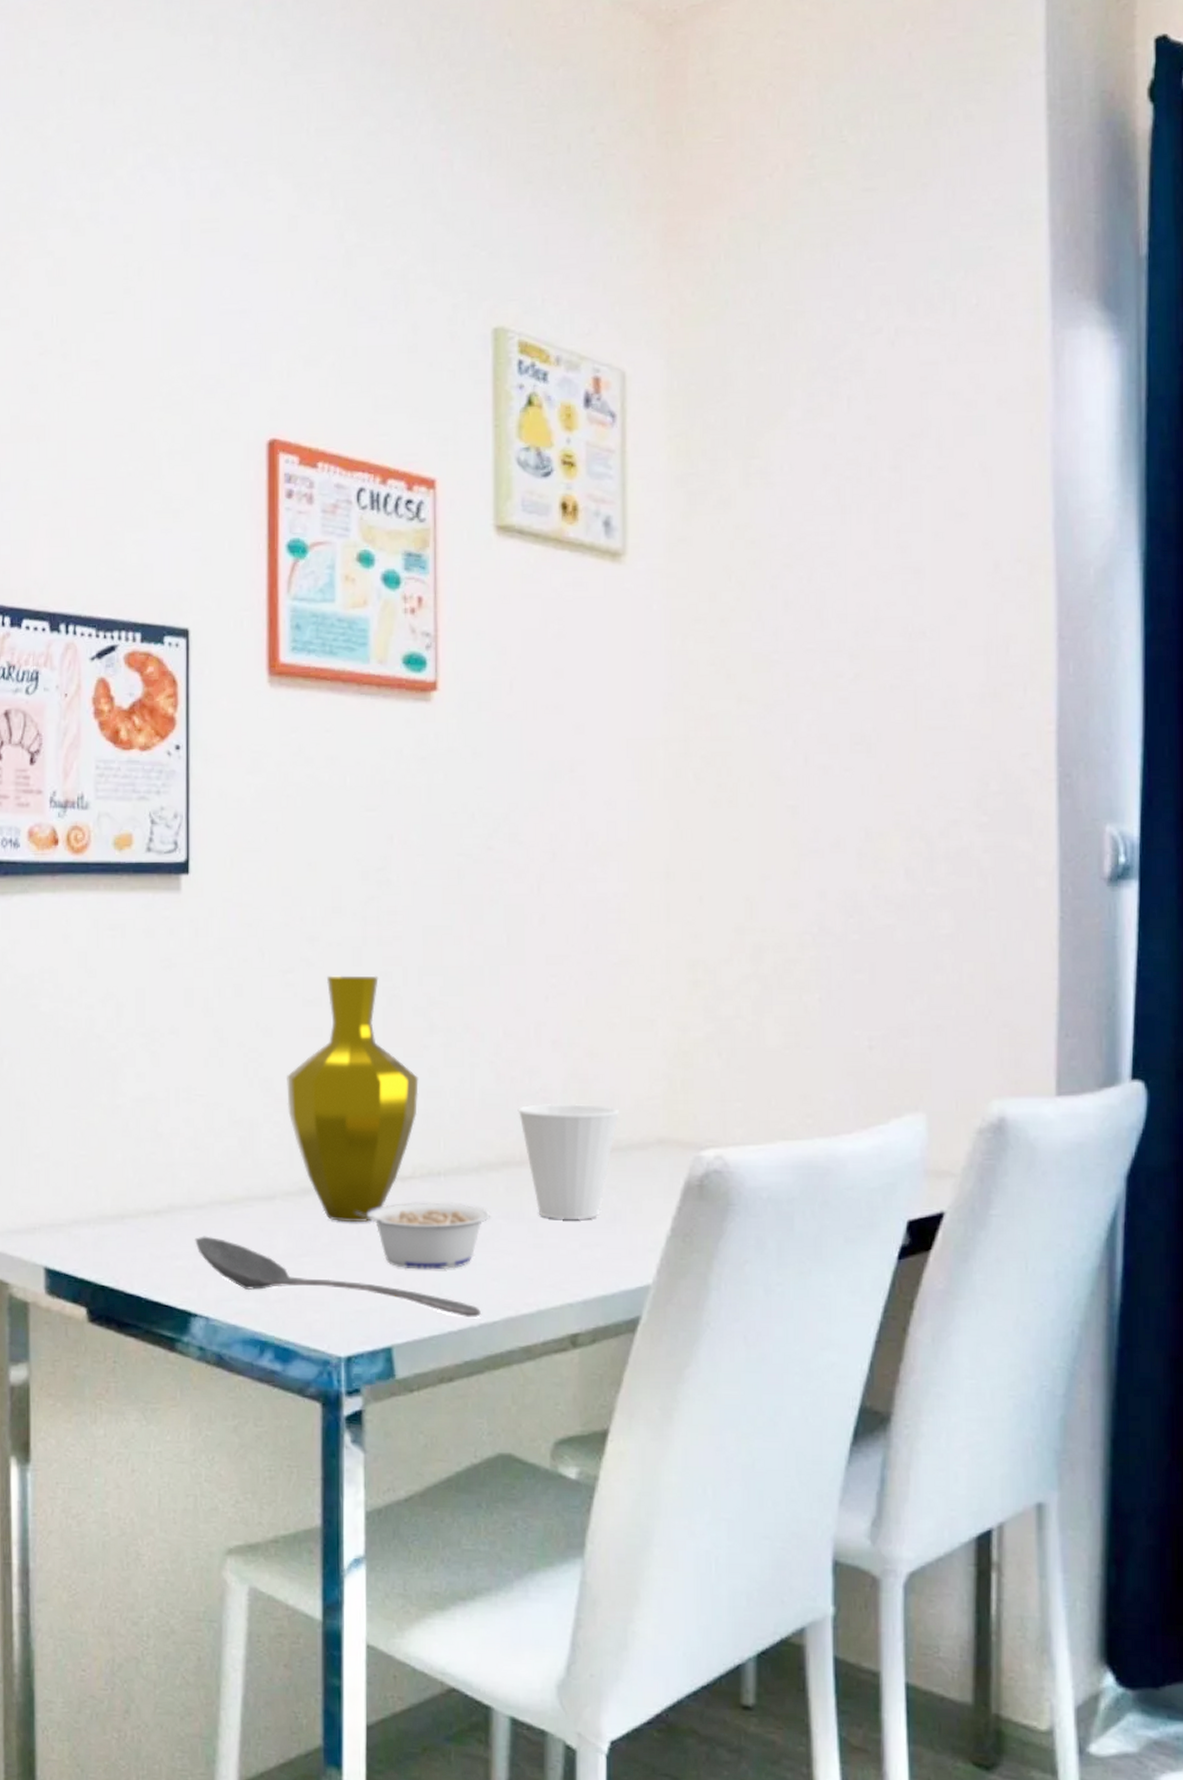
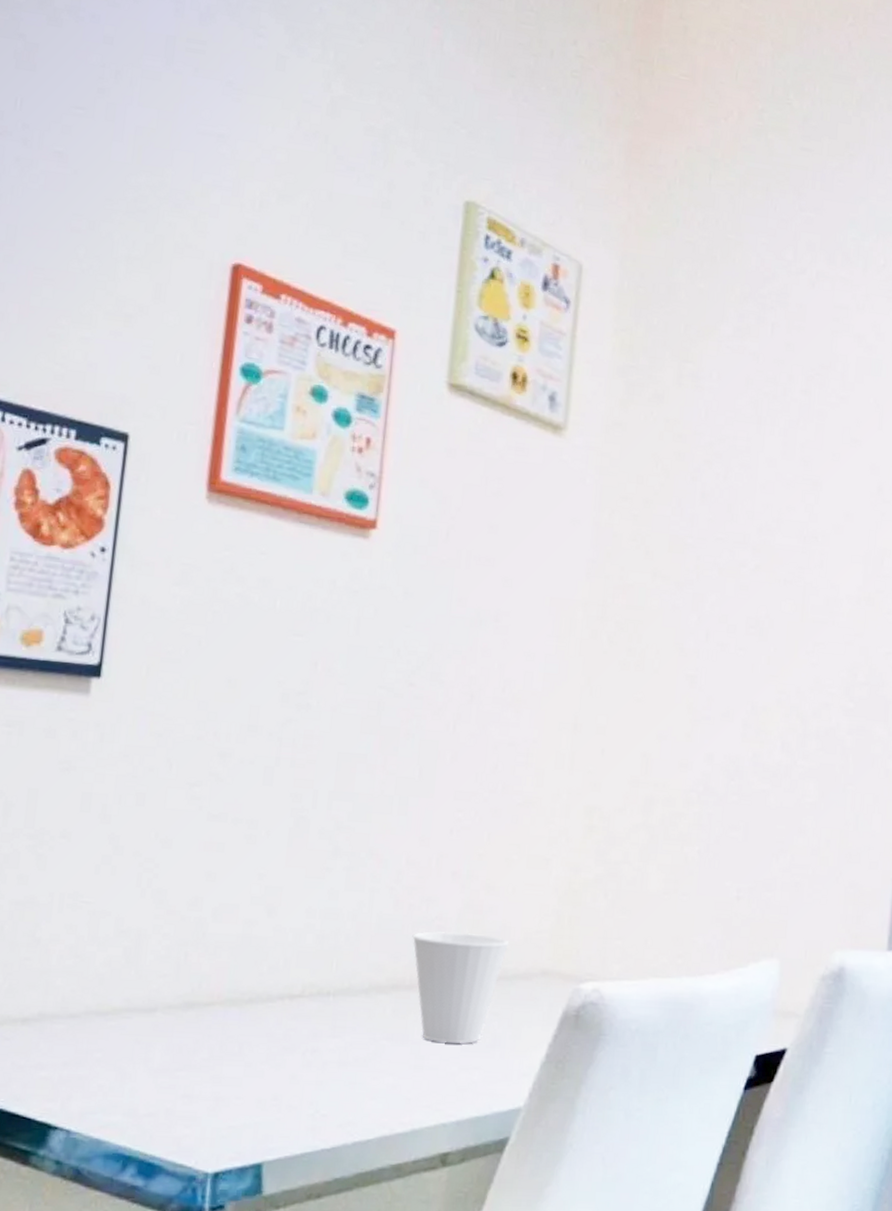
stirrer: present [195,1236,482,1317] -> none [64,1046,357,1135]
vase: present [287,975,419,1222] -> none [179,792,318,1038]
legume: present [355,1202,490,1270] -> none [239,1020,375,1088]

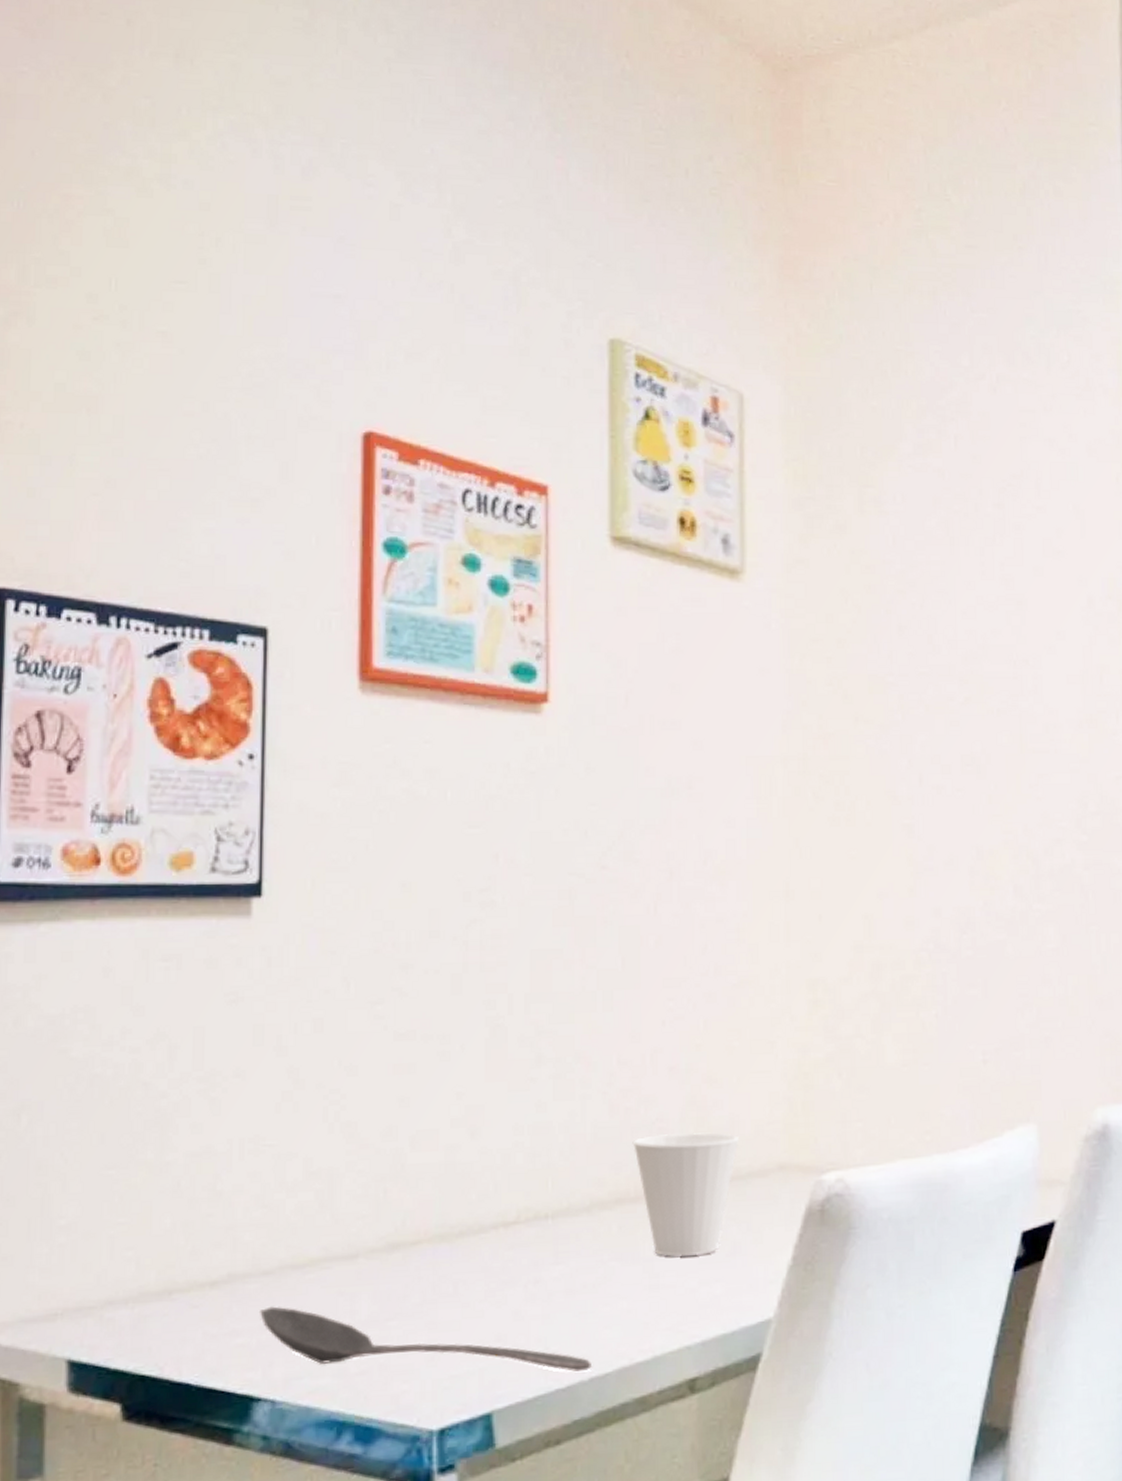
stirrer: none [64,1046,357,1135] -> present [260,1306,593,1372]

